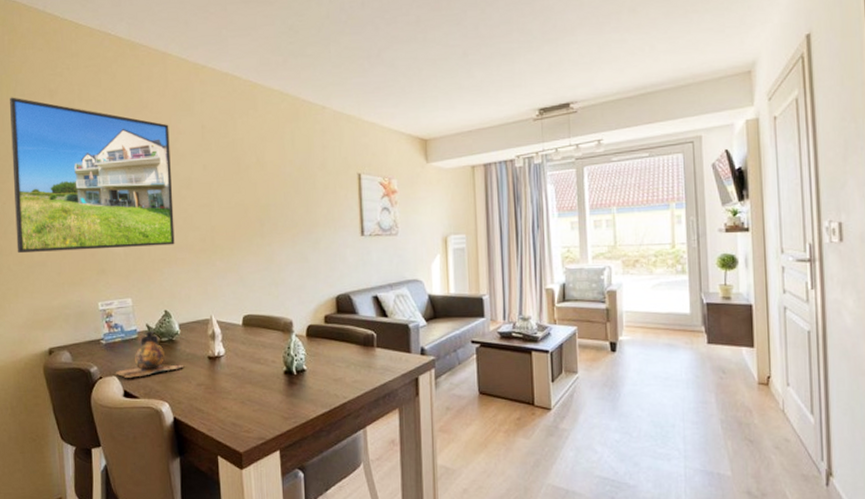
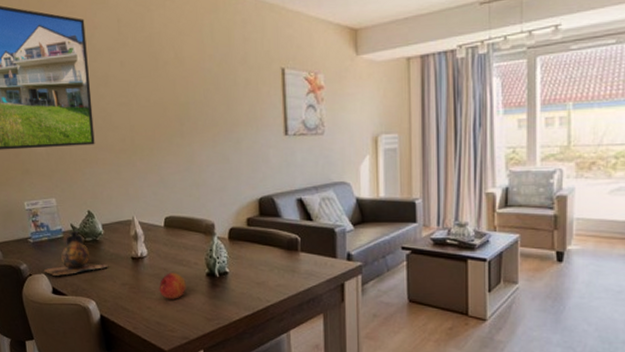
fruit: none [235,371,263,399] -> present [159,273,186,299]

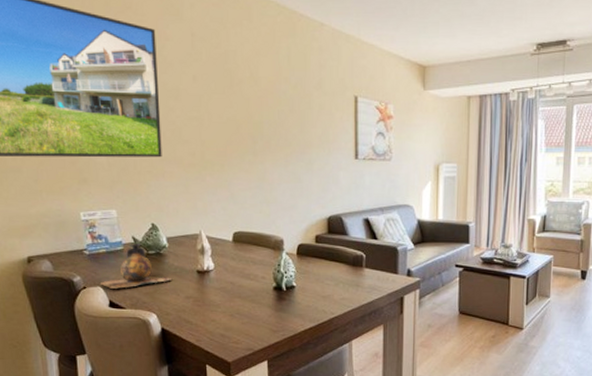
fruit: present [159,273,186,299] -> none [225,286,253,312]

